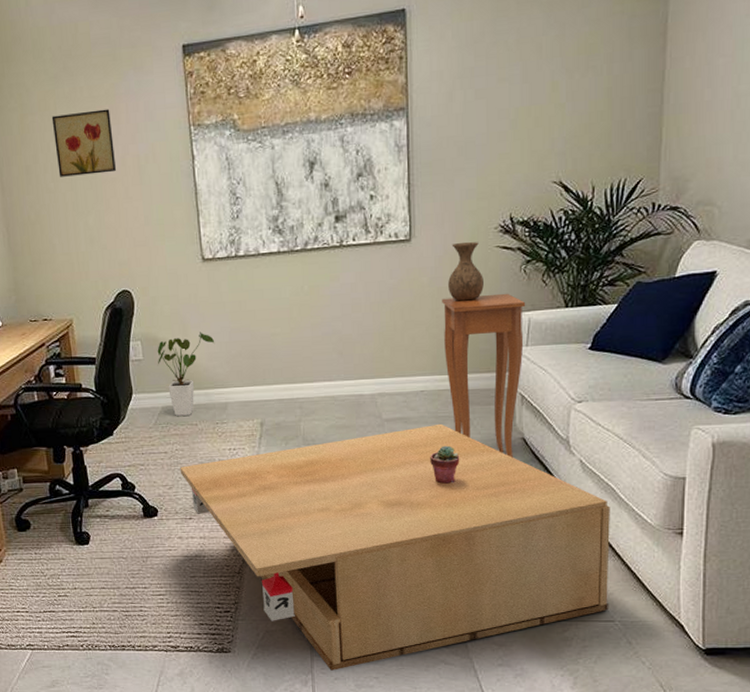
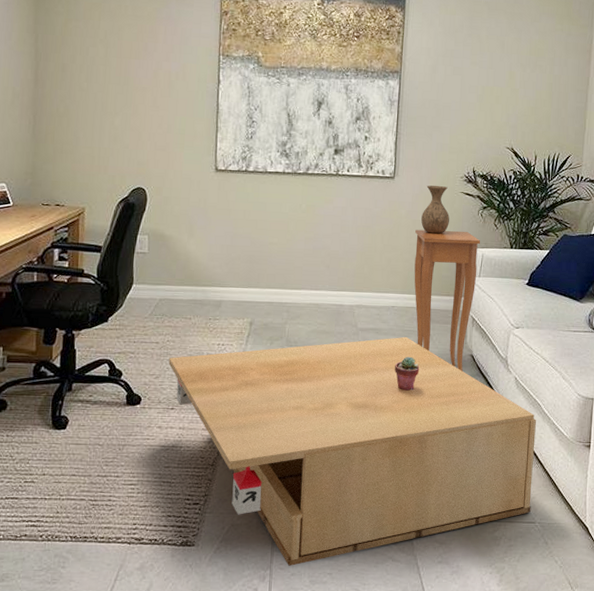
wall art: present [51,109,117,177] -> none [93,25,150,83]
house plant: present [157,332,215,416] -> none [162,233,218,309]

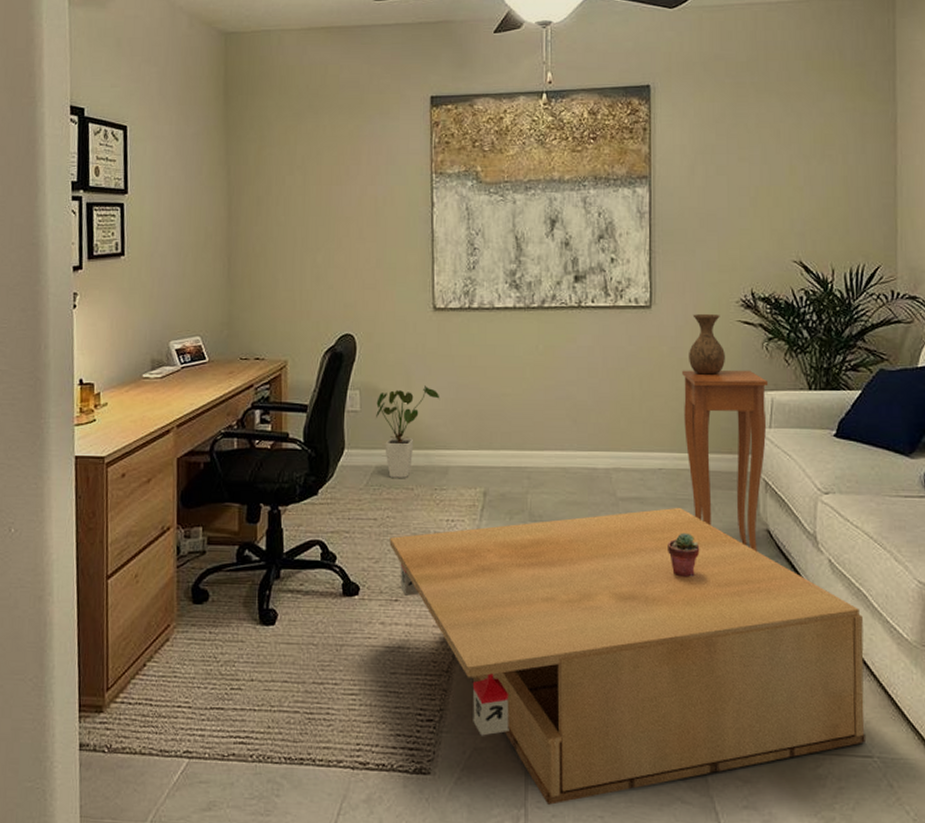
house plant: none [162,233,218,309] -> present [376,385,440,478]

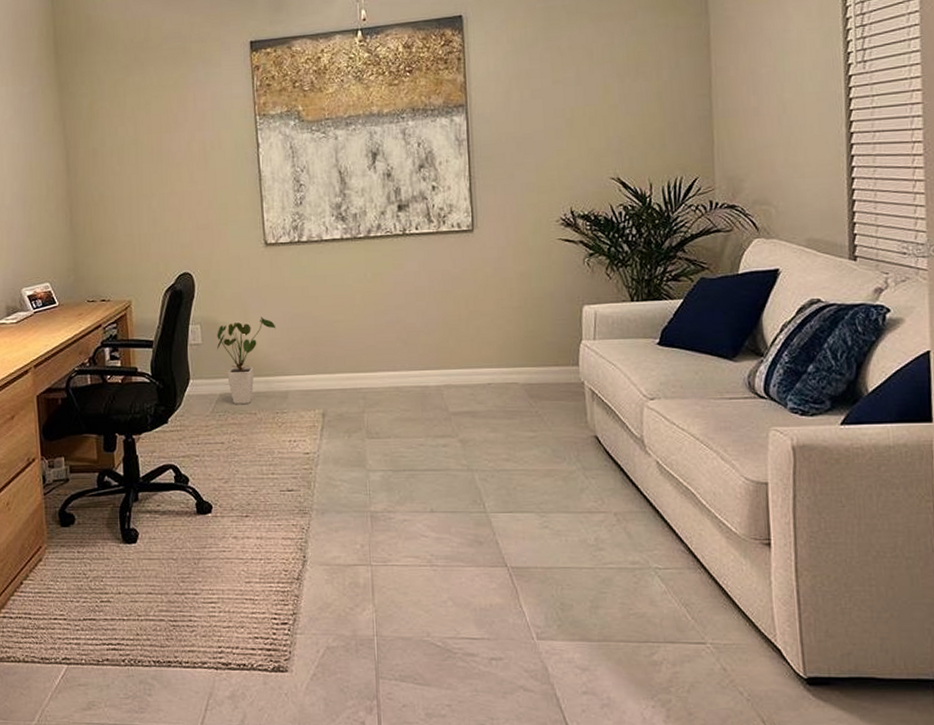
coffee table: present [389,507,865,805] -> none [237,418,698,696]
potted succulent: present [668,532,700,577] -> none [500,442,531,484]
side table: present [682,369,769,552] -> none [506,285,591,457]
vase: present [689,314,725,375] -> none [512,234,548,292]

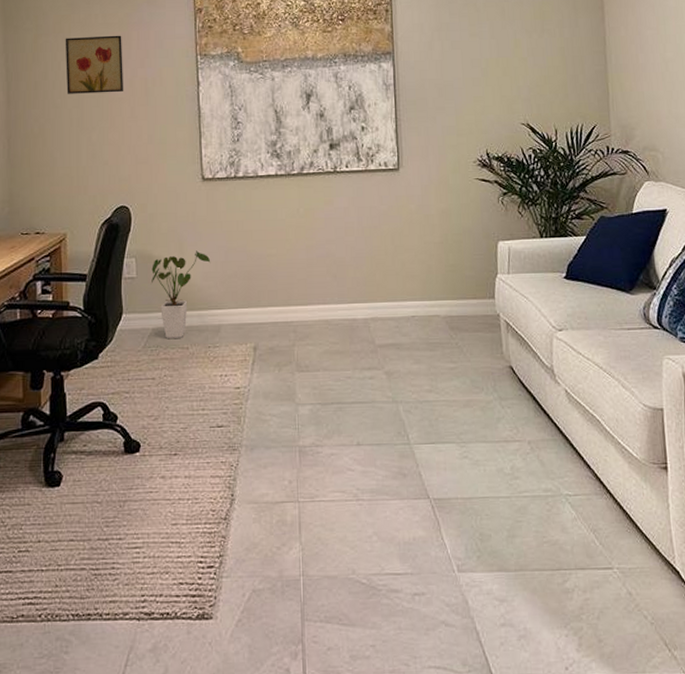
wall art: none [120,97,183,160] -> present [65,35,124,94]

